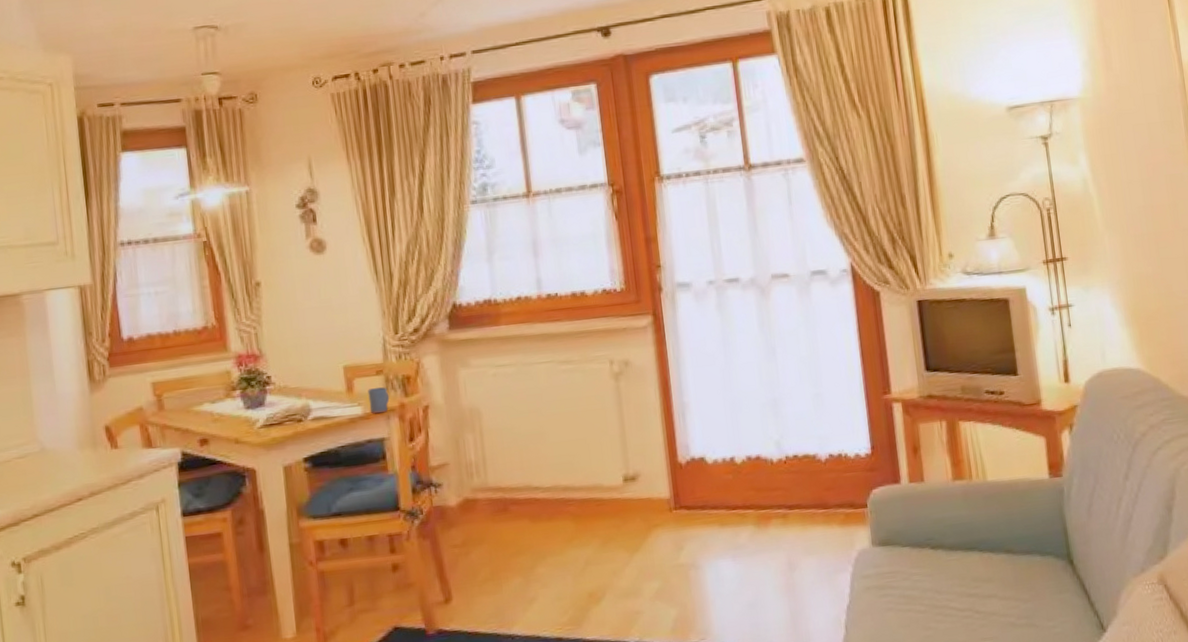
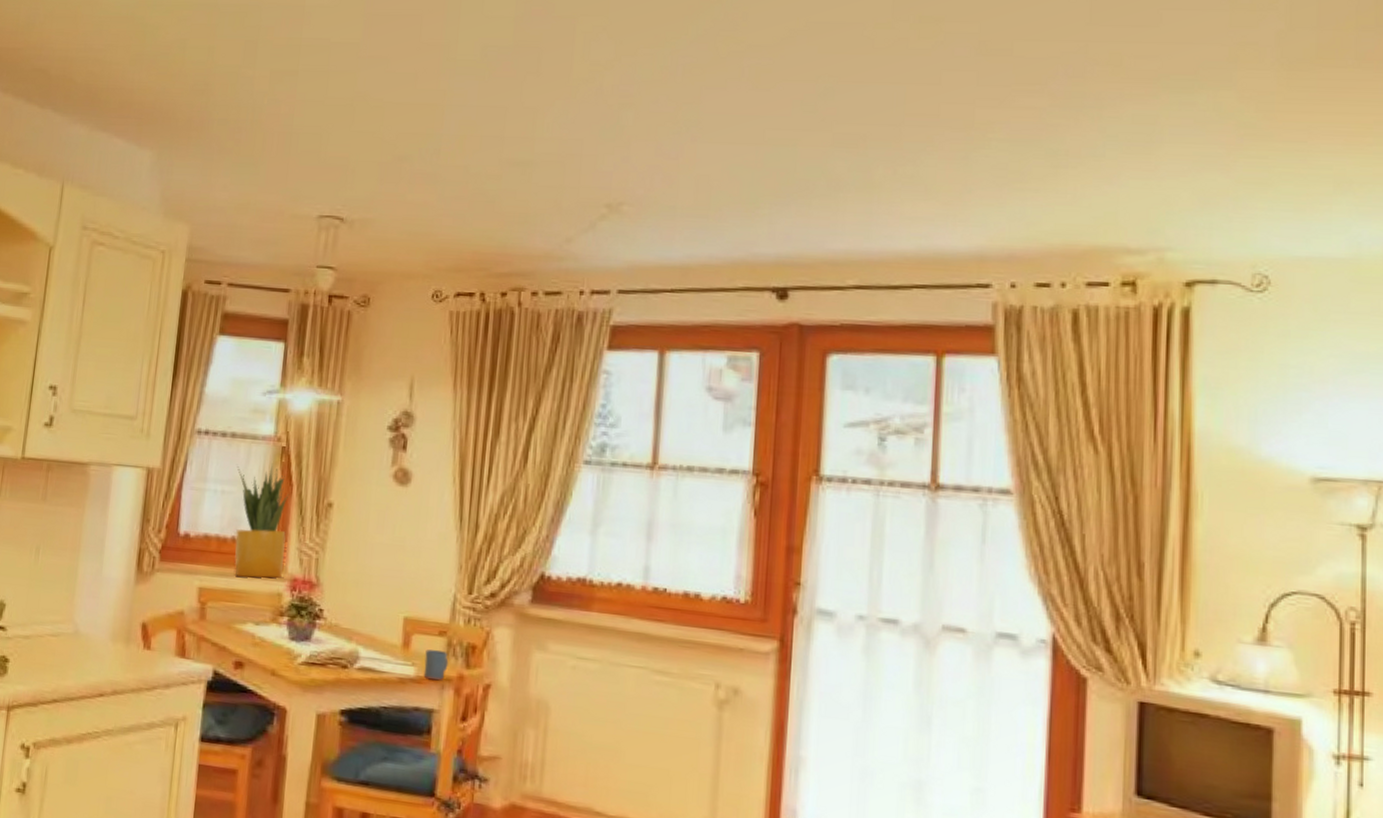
planter: none [164,258,227,366] -> present [234,463,290,579]

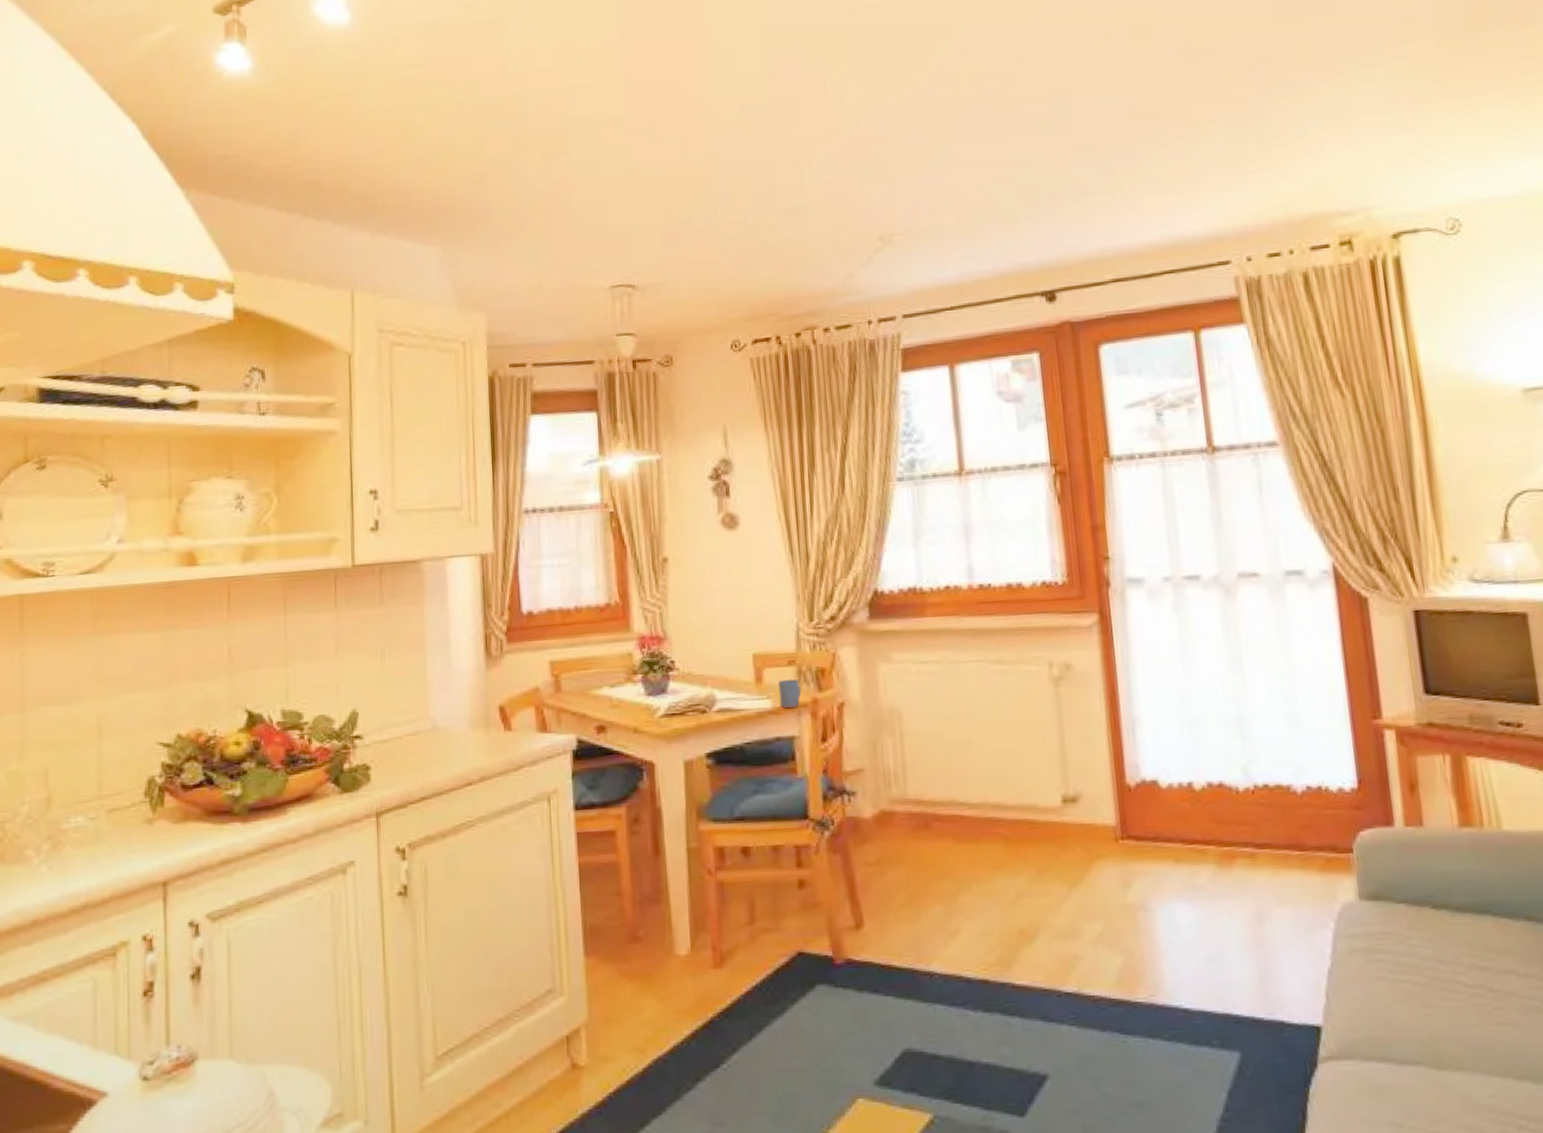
planter: present [234,463,290,579] -> none [569,530,629,645]

